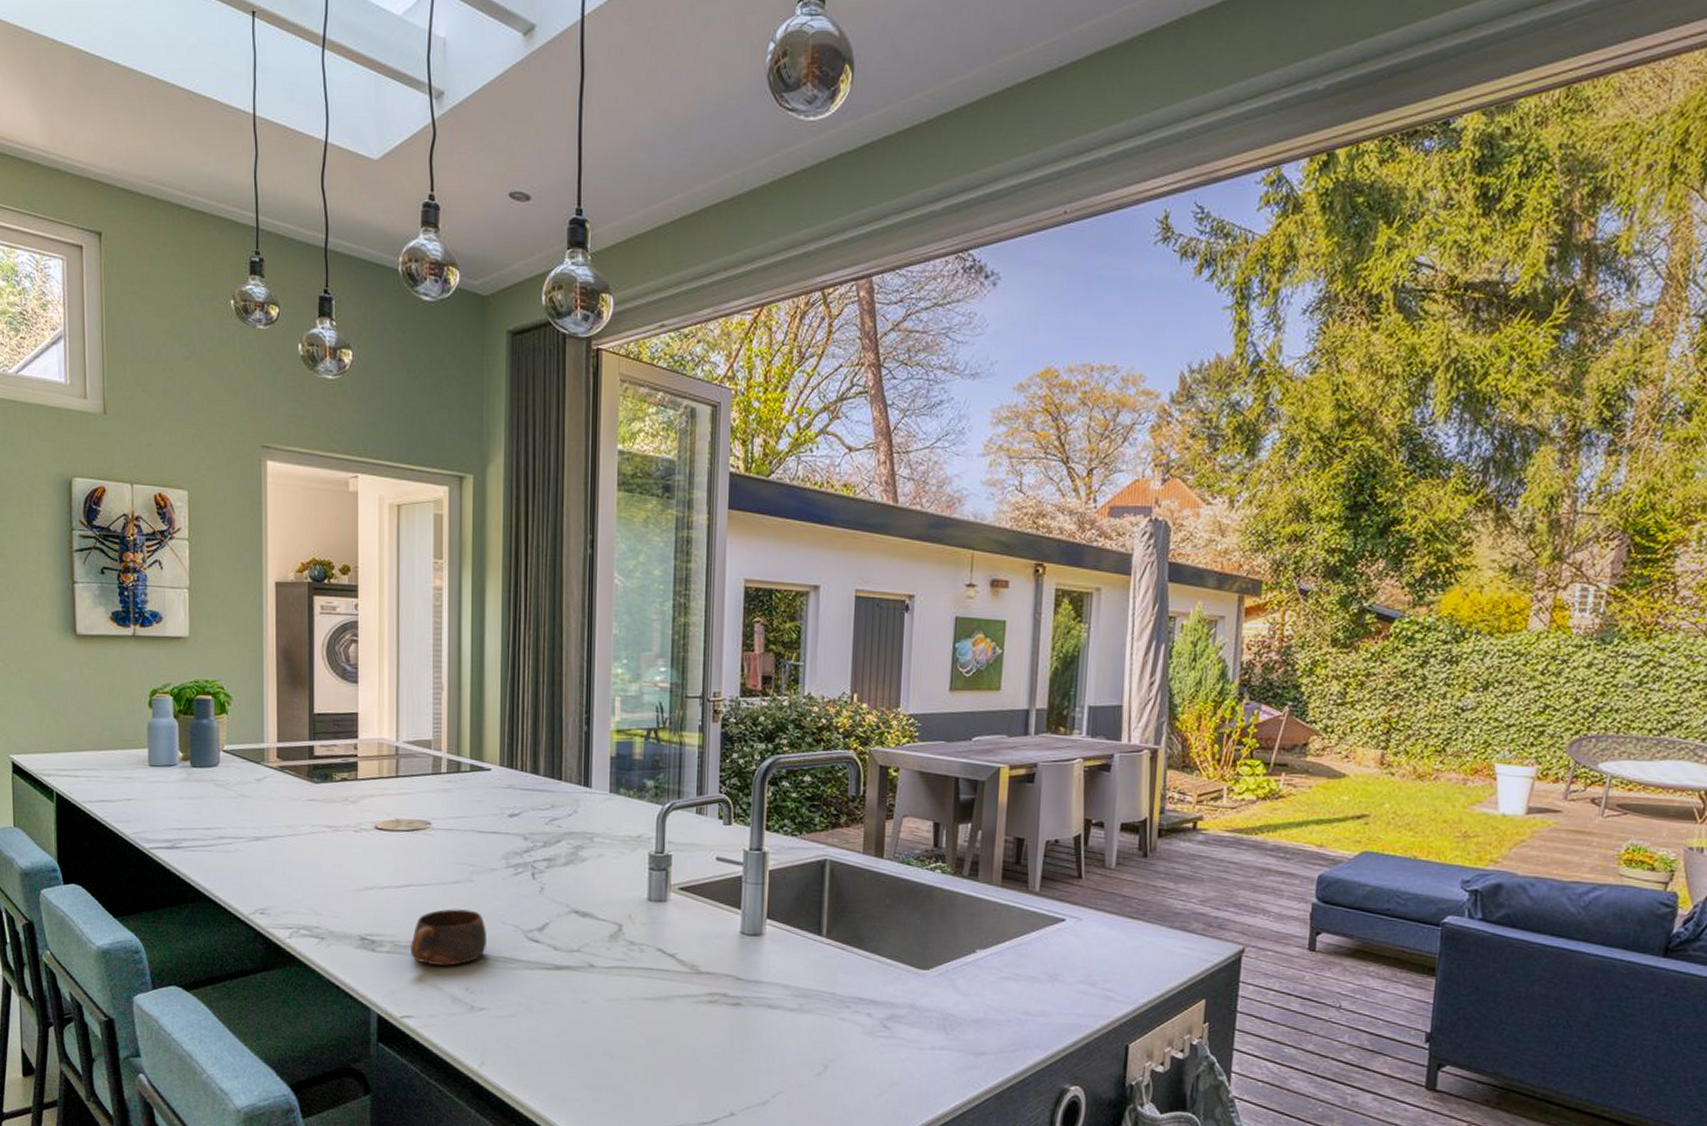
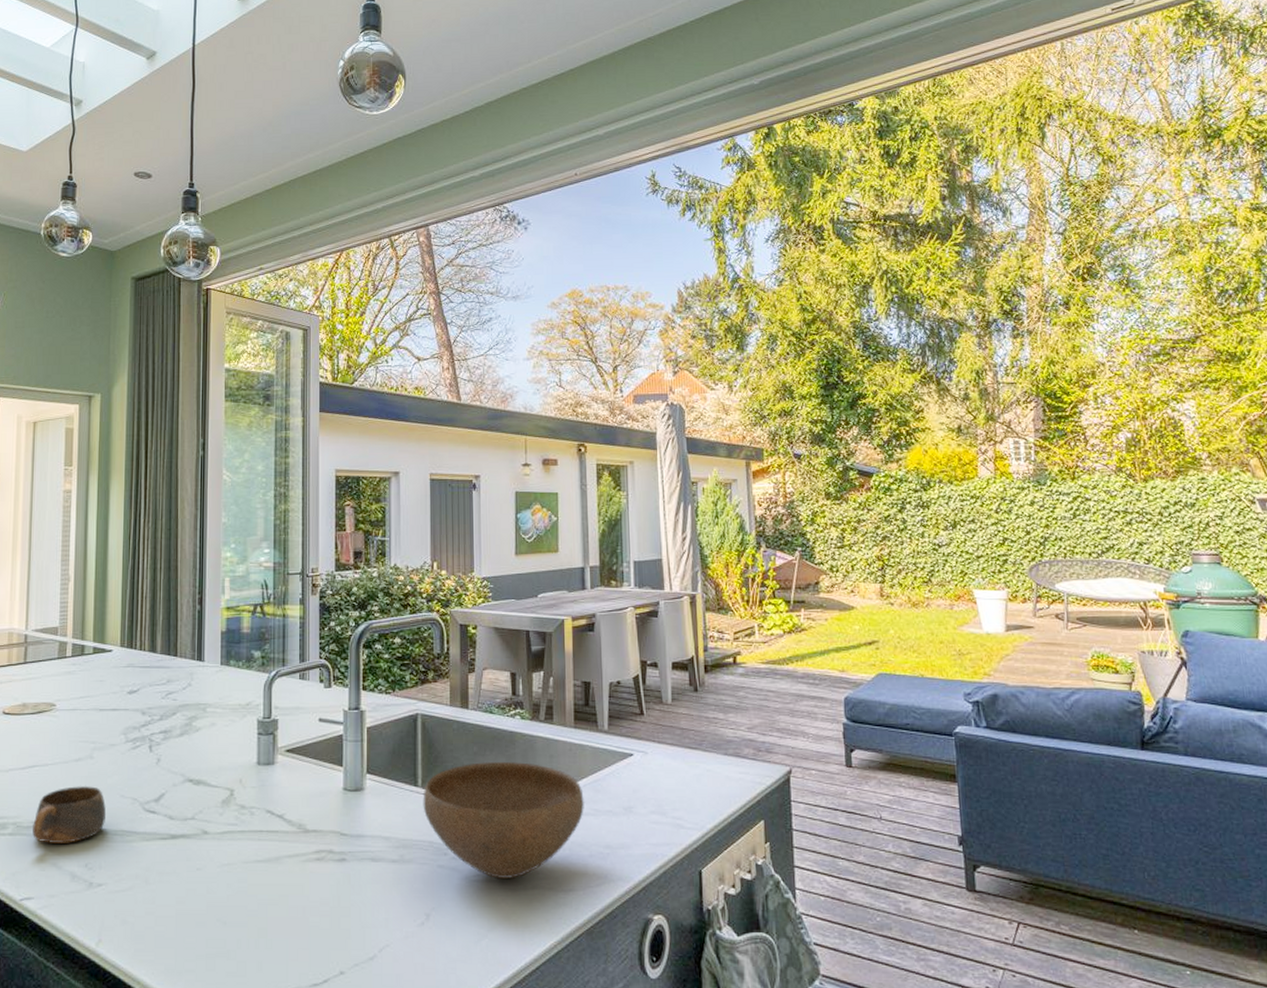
bowl: none [826,916,1006,1037] -> present [423,762,585,878]

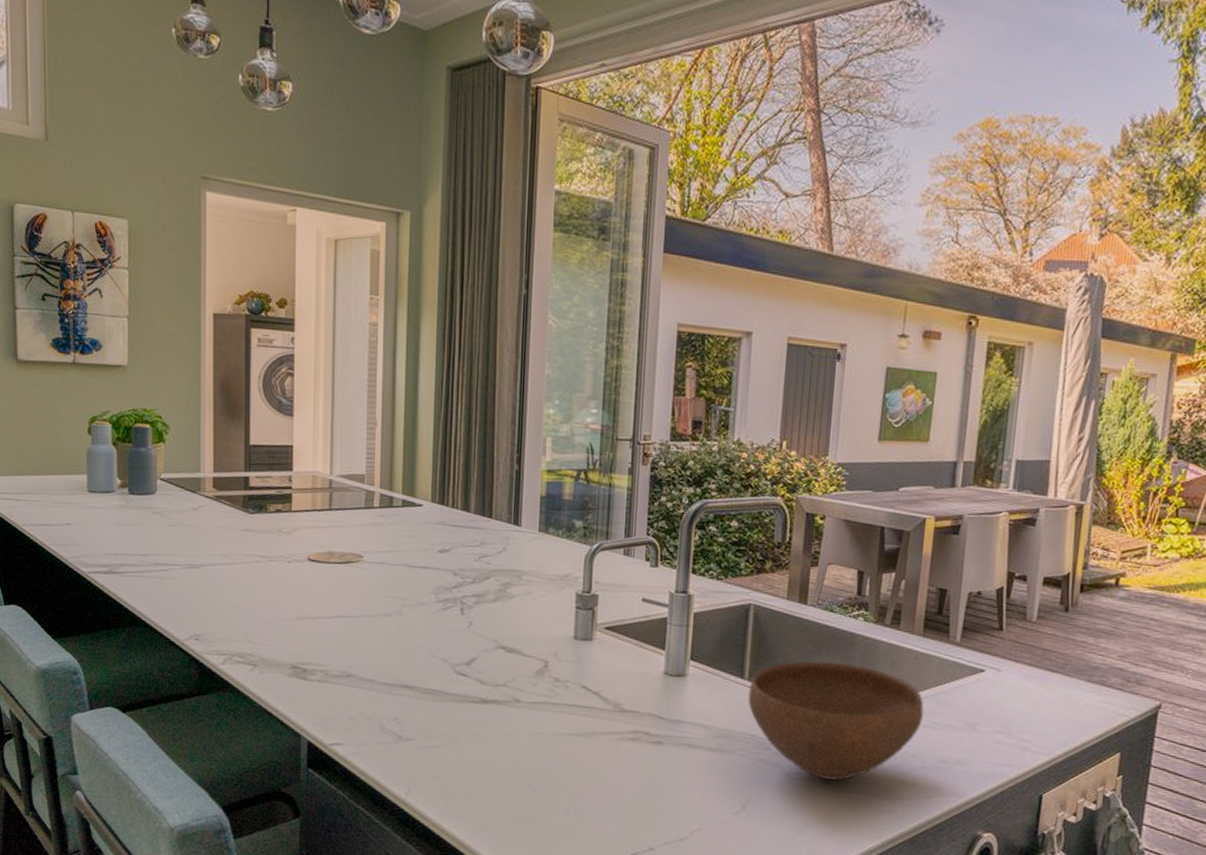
cup: present [32,785,107,843] -> none [341,640,416,696]

